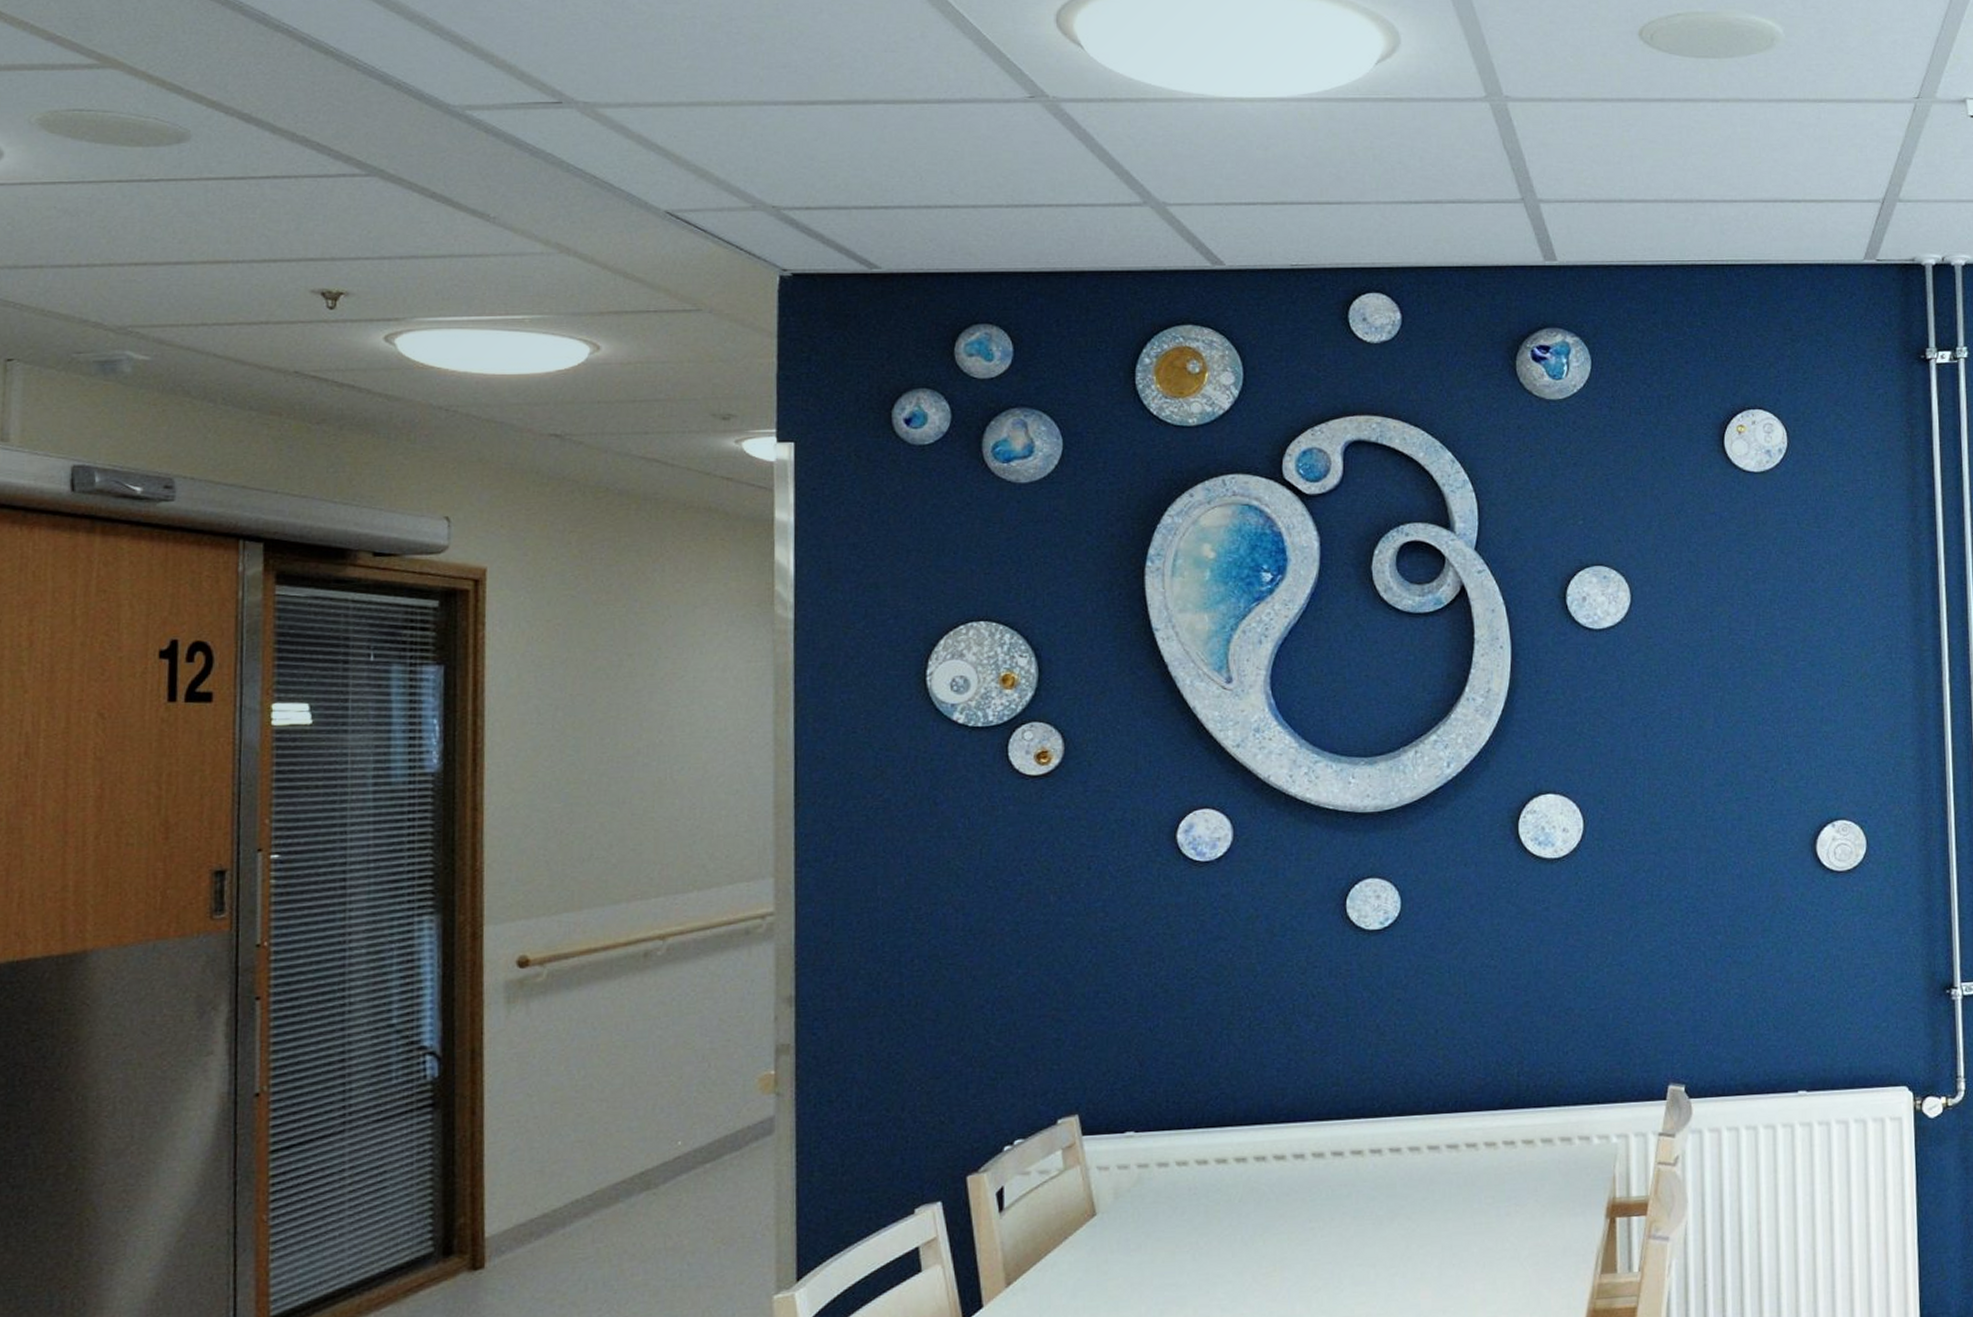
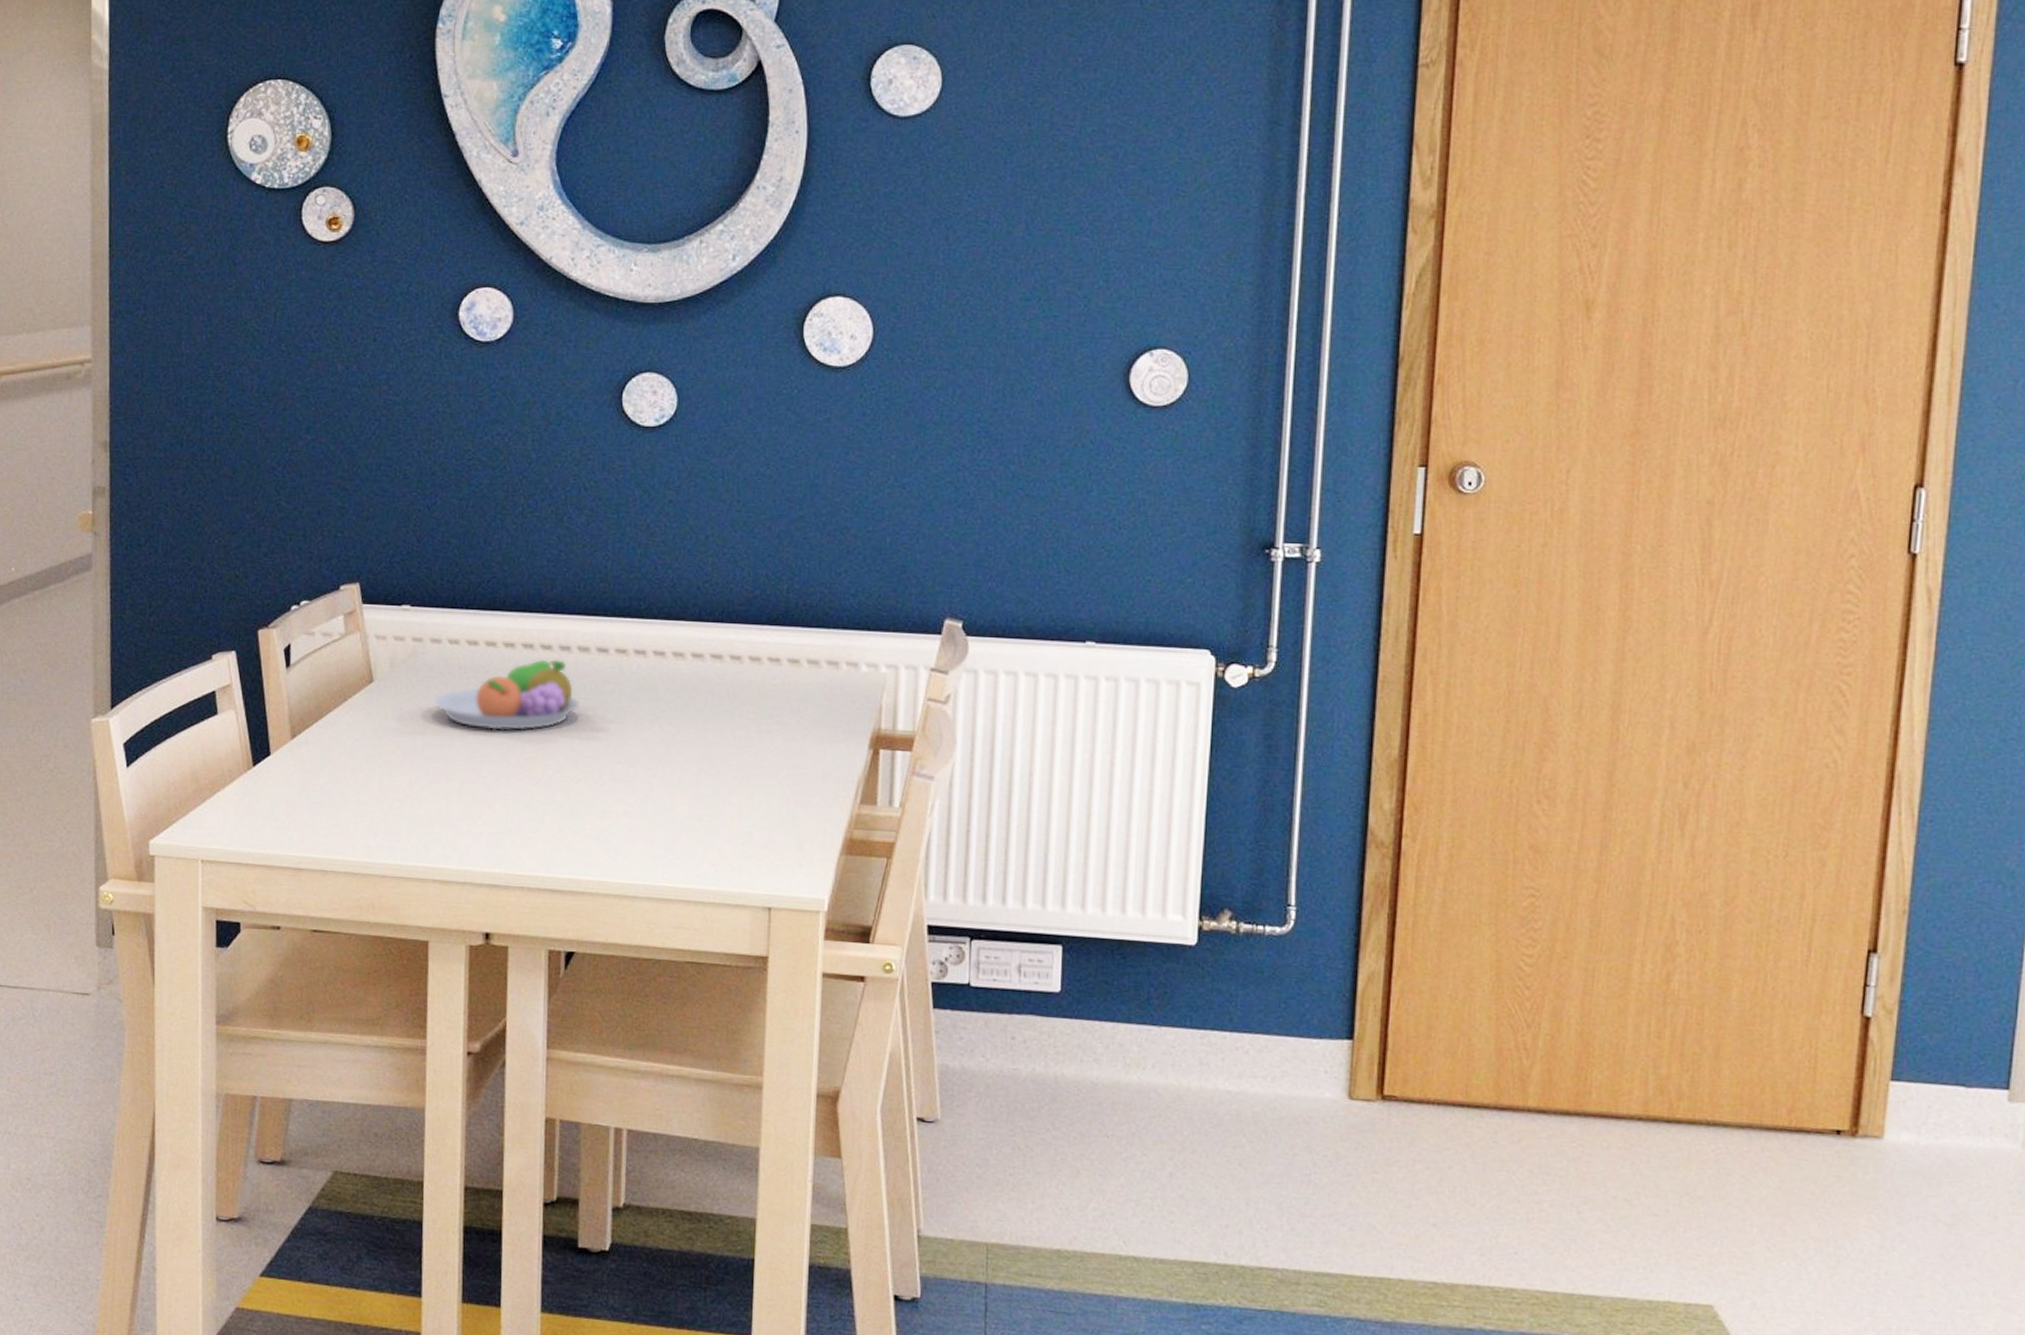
fruit bowl: none [1161,1168,1316,1249] -> present [433,659,579,731]

